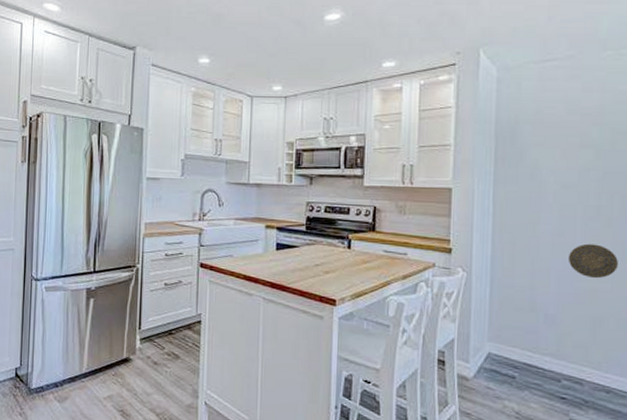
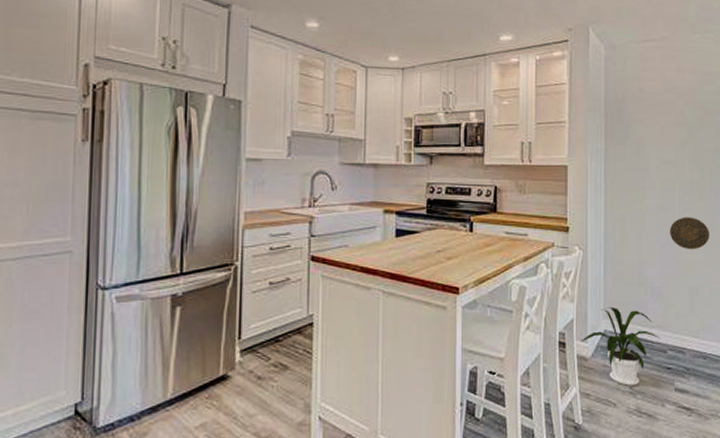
house plant: none [462,329,555,411] -> present [581,306,661,386]

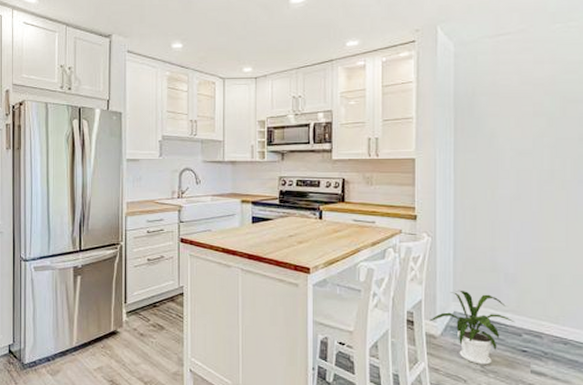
decorative plate: present [669,217,709,250] -> none [525,206,571,239]

